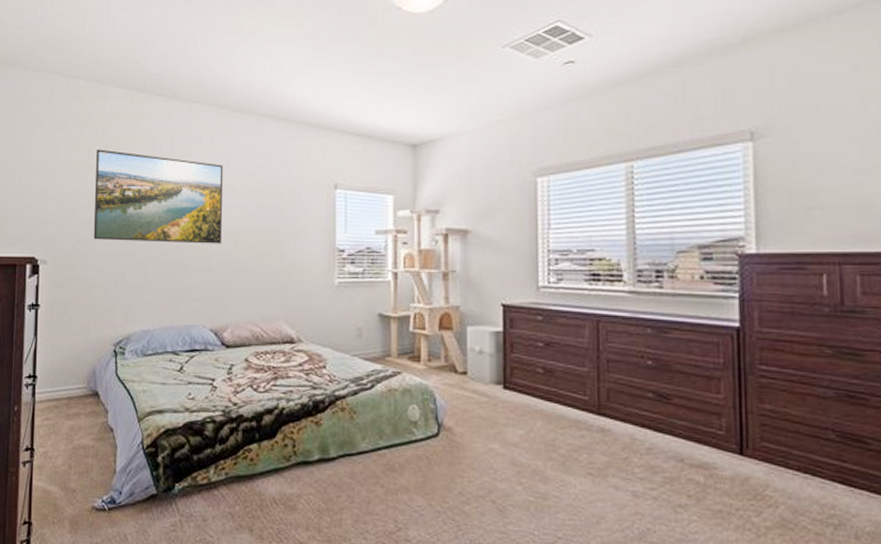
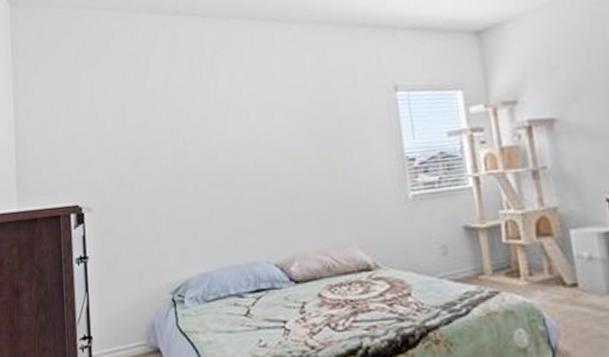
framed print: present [93,149,224,244] -> none [133,80,277,179]

